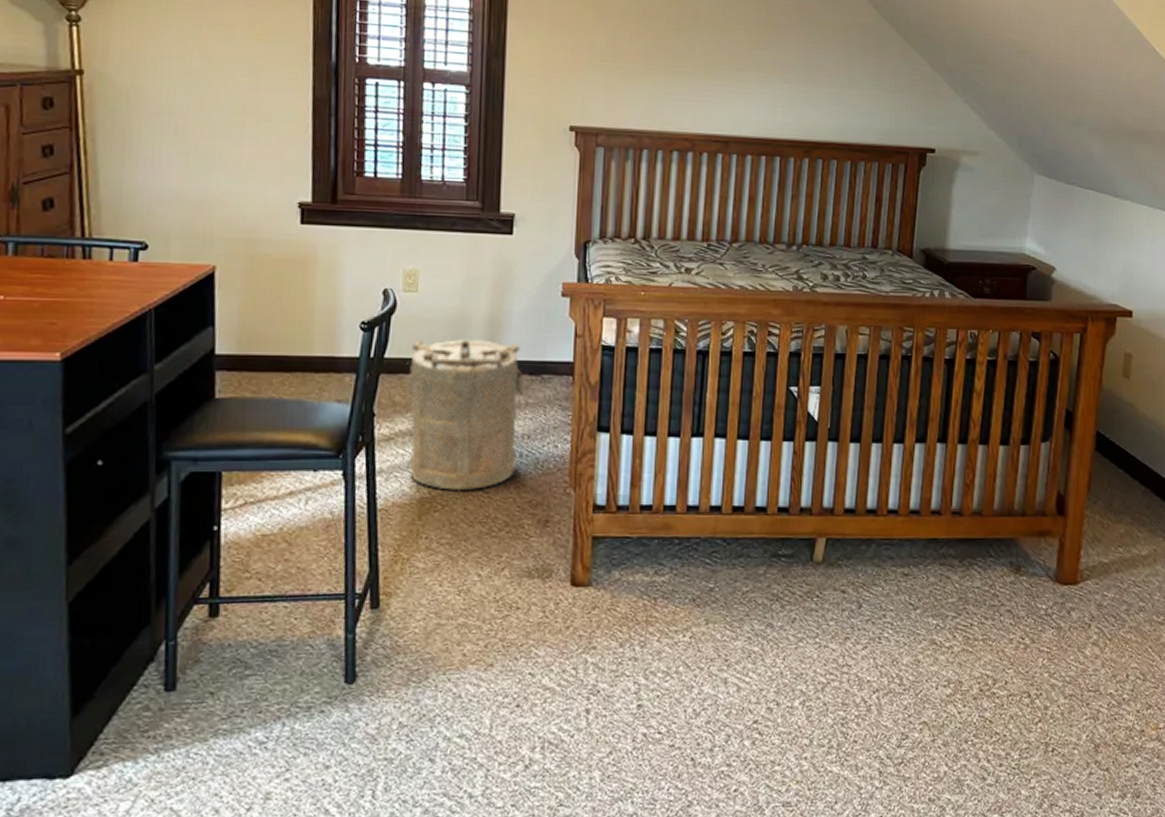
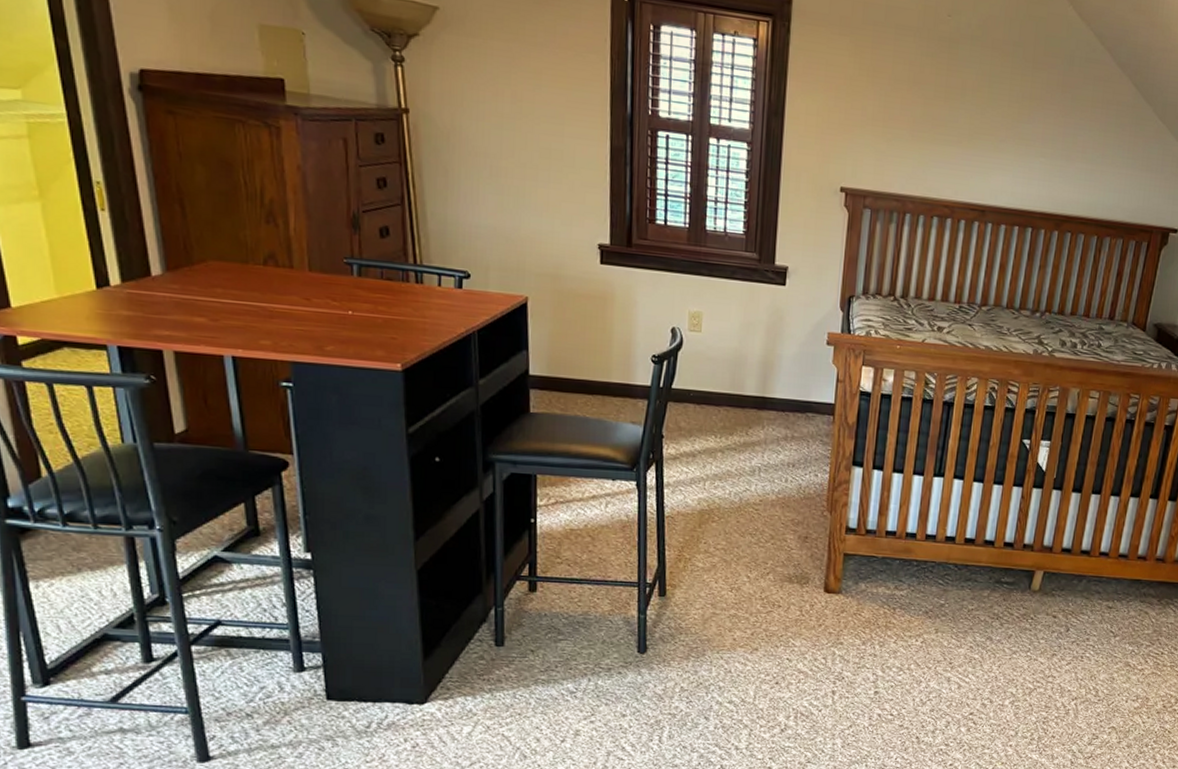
laundry hamper: present [406,338,530,492] -> none [690,375,797,507]

